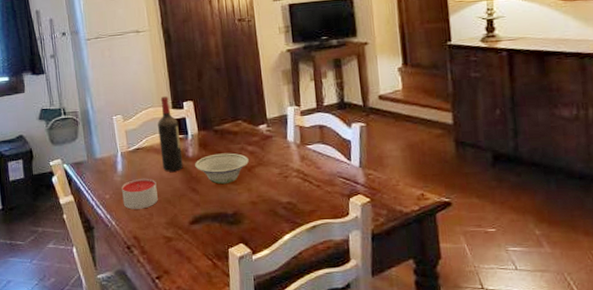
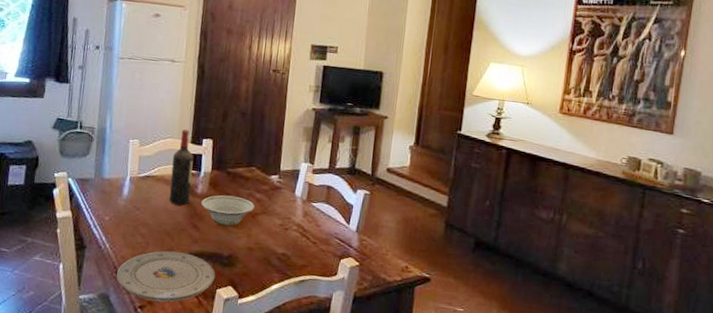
candle: present [121,178,158,210] -> none [121,205,160,237]
plate: none [128,218,225,270] -> present [117,251,216,303]

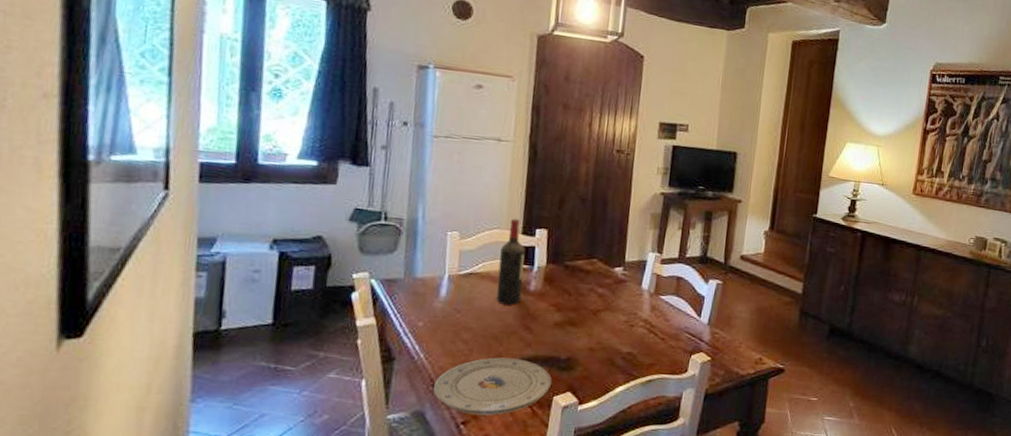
bowl: present [201,195,254,227] -> none [535,291,596,326]

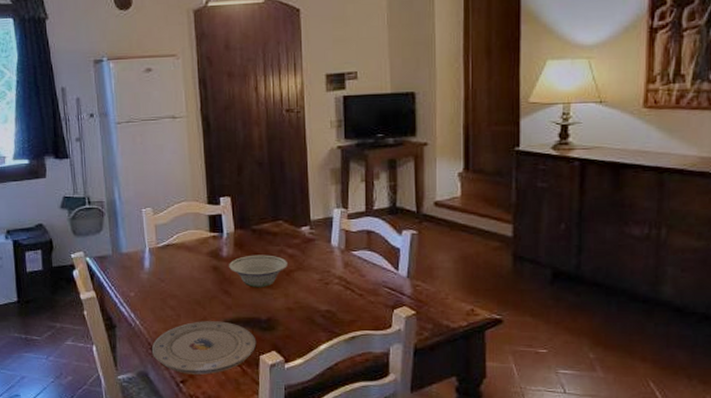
wine bottle: present [496,219,525,305] -> none [191,190,216,272]
bowl: none [535,291,596,326] -> present [229,255,287,288]

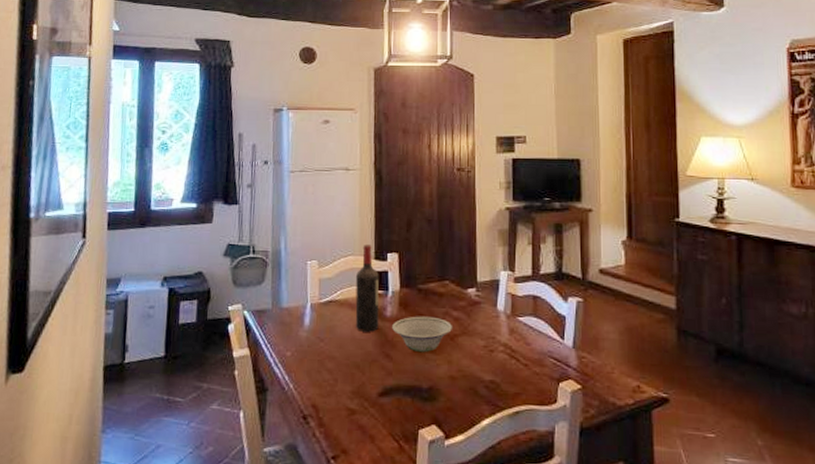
plate: present [152,321,257,375] -> none [304,387,416,450]
wine bottle: none [191,190,216,272] -> present [355,245,380,332]

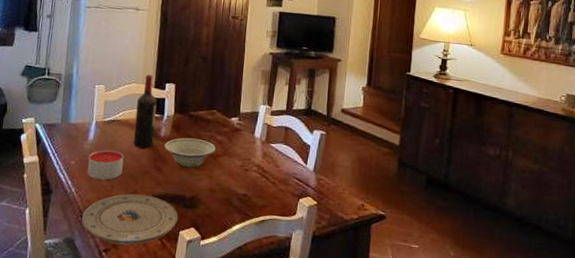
plate: none [304,387,416,450] -> present [82,194,179,246]
candle: none [305,336,346,373] -> present [87,149,124,180]

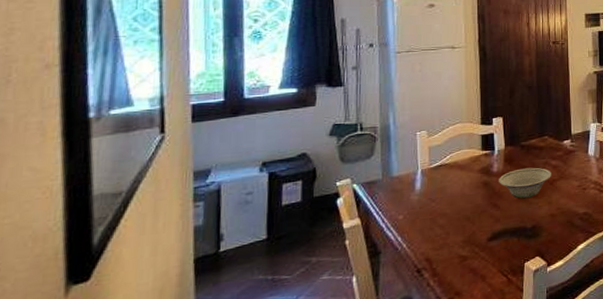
plate: present [82,194,179,246] -> none [418,234,522,292]
candle: present [87,149,124,180] -> none [418,195,457,230]
wine bottle: present [133,75,157,149] -> none [464,112,487,188]

